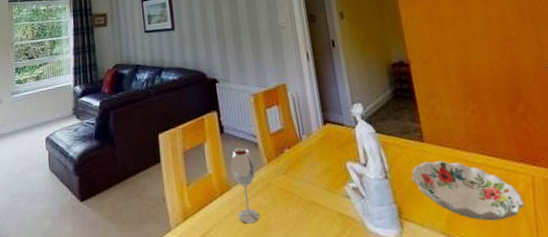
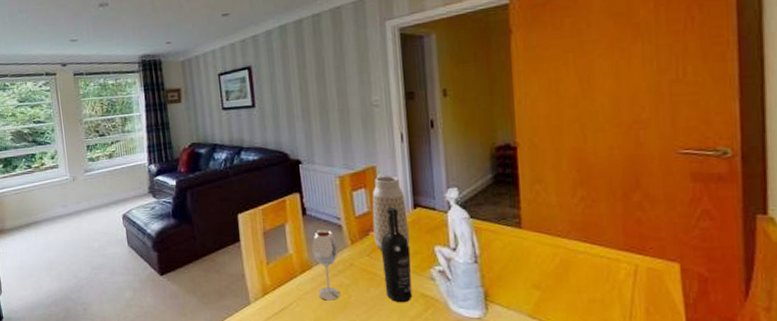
vase: none [284,93,323,169] -> present [372,175,410,251]
wine bottle: none [295,123,330,224] -> present [380,206,413,303]
decorative bowl: present [412,160,525,221] -> none [504,246,622,306]

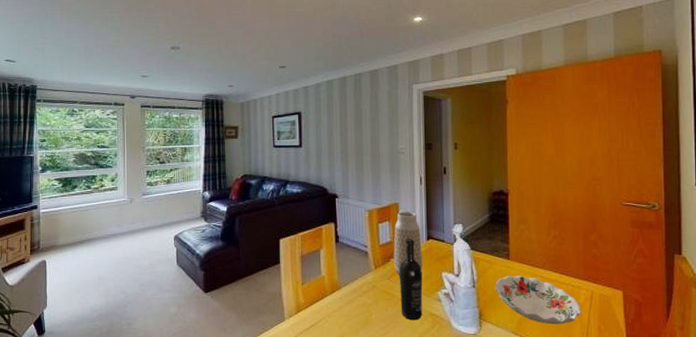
wineglass: present [312,230,339,301] -> none [342,256,364,318]
decorative bowl: none [504,246,622,306] -> present [495,275,582,325]

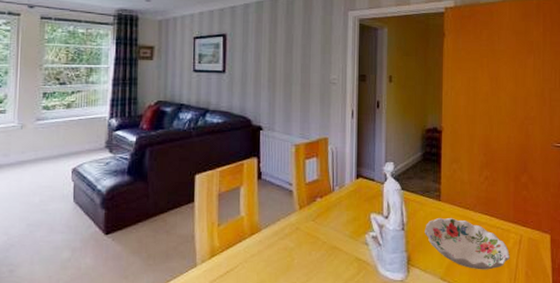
vase: present [393,212,422,275] -> none [320,147,351,216]
wine bottle: present [399,238,423,321] -> none [325,176,350,266]

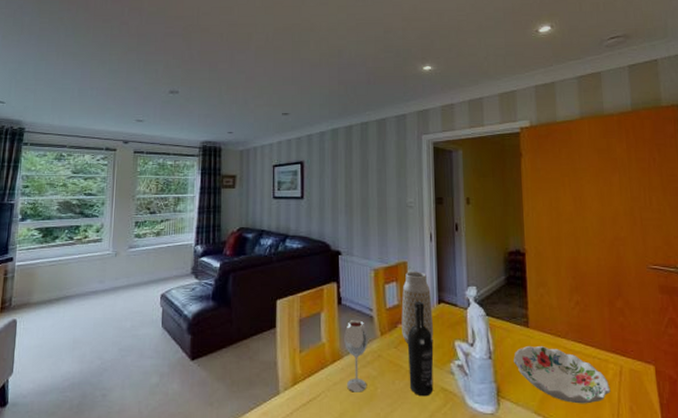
wineglass: none [263,194,287,263] -> present [344,320,368,392]
vase: none [320,147,351,216] -> present [401,272,433,344]
wine bottle: none [325,176,350,266] -> present [407,301,434,397]

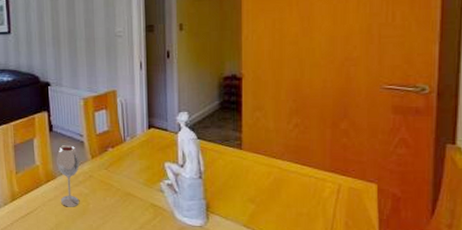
vase: present [401,272,433,344] -> none [111,99,143,165]
wine bottle: present [407,301,434,397] -> none [117,126,144,211]
decorative bowl: present [514,345,611,404] -> none [225,166,326,219]

